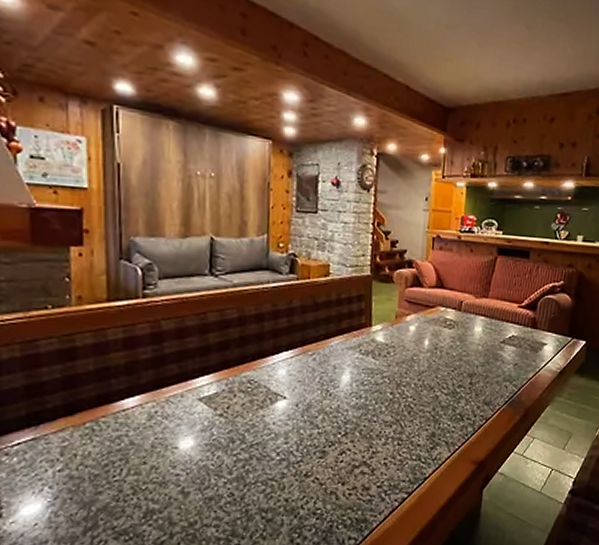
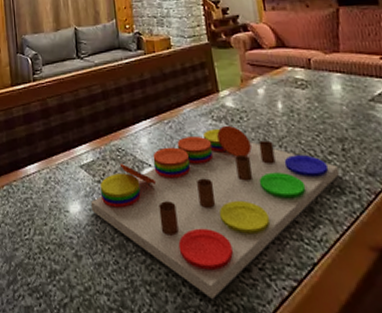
board game: none [207,359,463,517] -> present [90,125,339,299]

